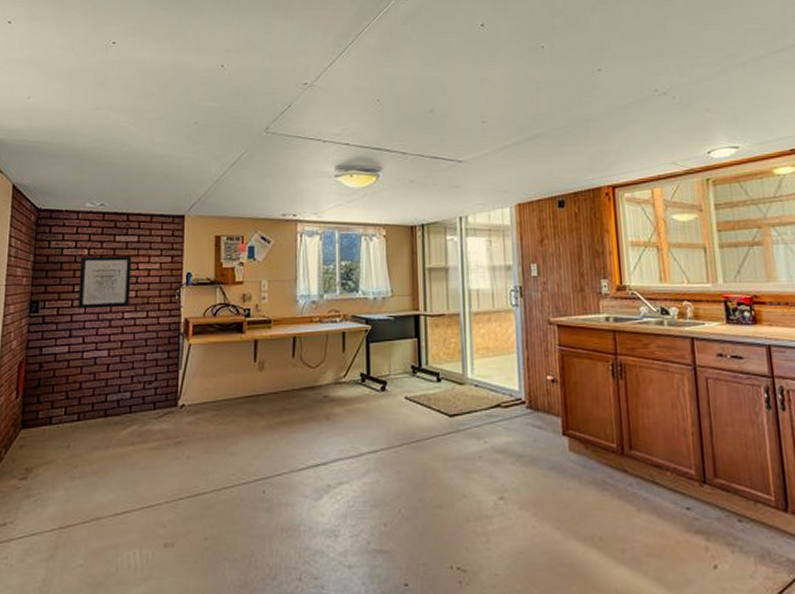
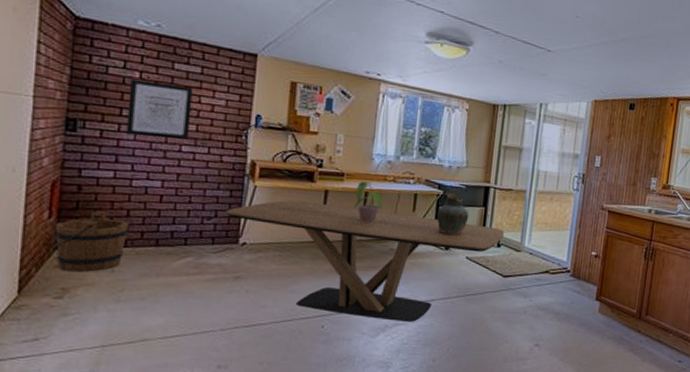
bucket: none [20,387,82,451] -> present [54,211,130,273]
dining table: none [165,354,442,480] -> present [226,200,504,322]
potted plant: none [283,324,312,371] -> present [353,181,383,224]
ceramic jug: none [368,326,402,374] -> present [437,192,469,236]

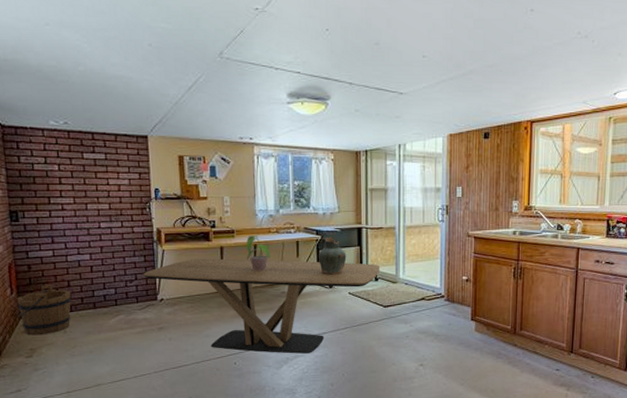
wall art: present [126,79,193,140] -> none [51,171,105,219]

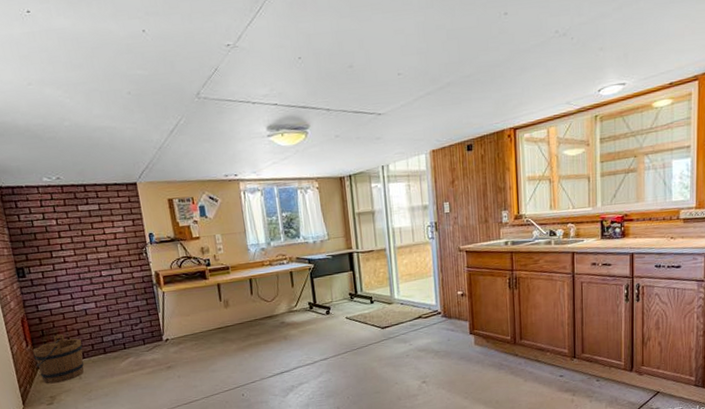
dining table: present [143,258,380,354] -> none [147,287,374,383]
potted plant: present [246,234,271,272] -> none [241,268,267,305]
ceramic jug: present [318,237,347,275] -> none [313,264,341,302]

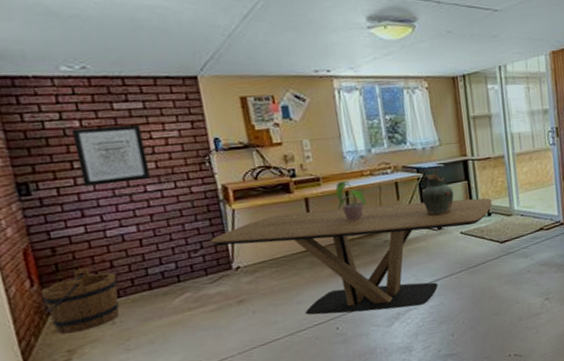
wall art: none [50,222,105,272] -> present [70,124,151,187]
dining table: none [147,287,374,383] -> present [210,198,492,315]
potted plant: none [241,268,267,305] -> present [335,179,367,222]
ceramic jug: none [313,264,341,302] -> present [422,173,454,216]

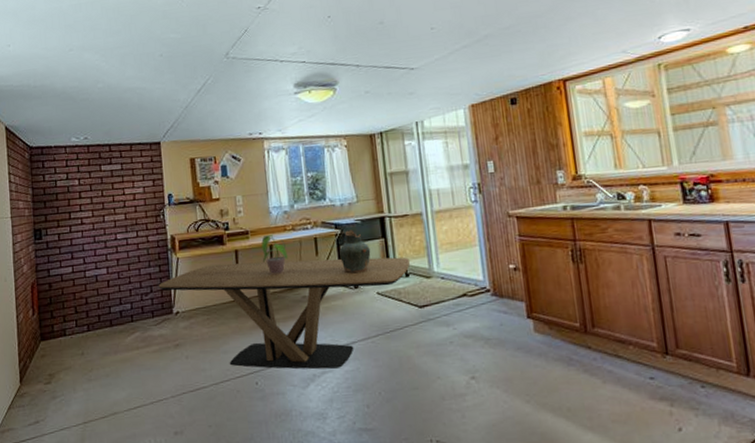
bucket: present [40,268,120,335] -> none [38,303,89,360]
wall art: present [70,124,151,187] -> none [72,182,121,234]

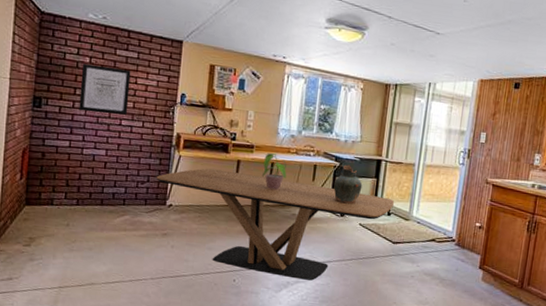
wall art: none [72,182,121,234] -> present [79,63,131,115]

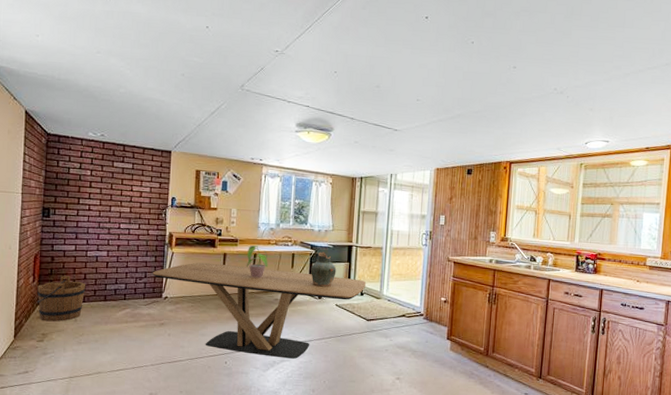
bucket: none [24,174,81,225] -> present [37,276,86,322]
wall art: present [79,63,131,115] -> none [82,176,127,220]

